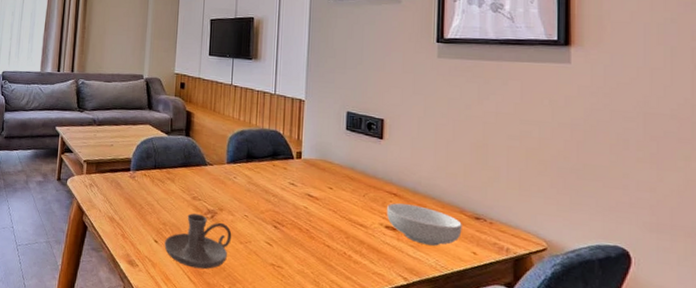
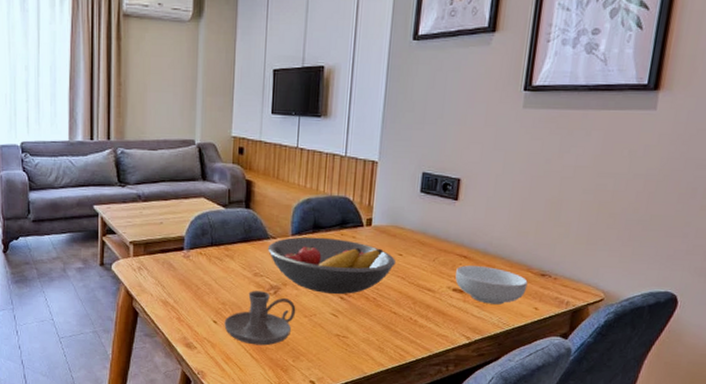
fruit bowl: none [206,165,327,224] -> present [268,236,396,295]

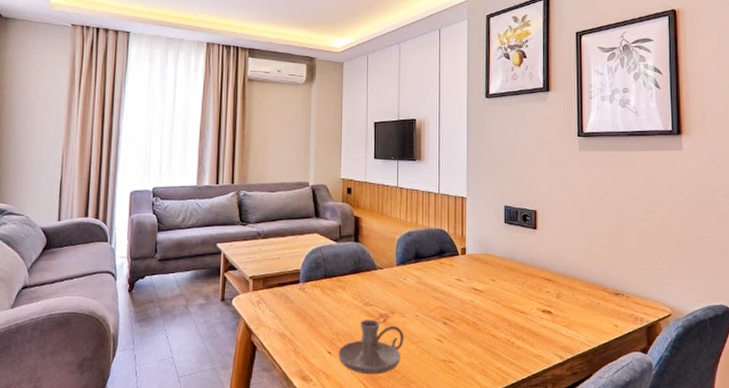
fruit bowl: present [268,236,396,295] -> none [376,266,490,321]
cereal bowl: present [455,265,528,305] -> none [543,288,605,323]

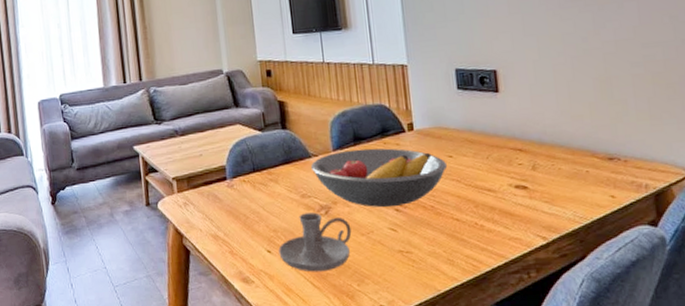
fruit bowl: none [376,266,490,321] -> present [311,148,448,208]

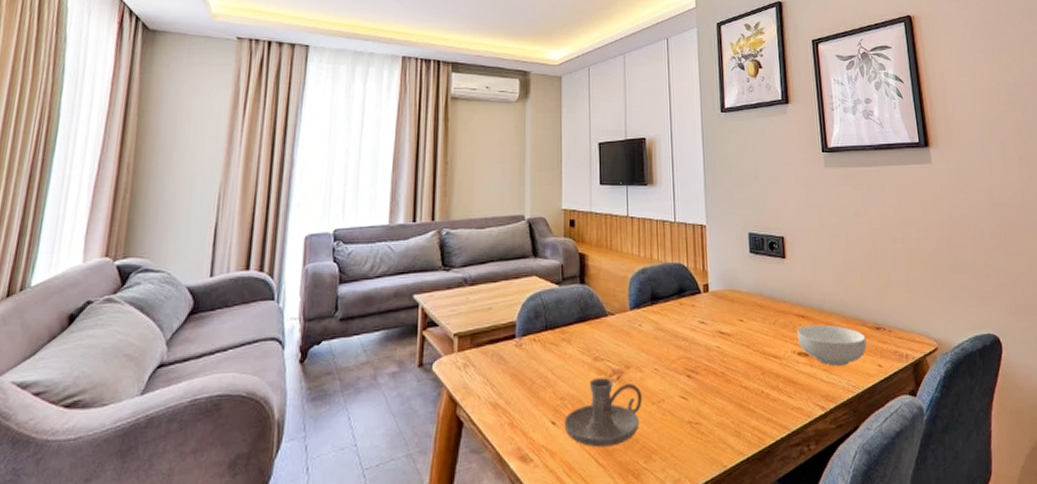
fruit bowl: present [311,148,448,208] -> none [607,308,739,374]
cereal bowl: none [514,157,597,198] -> present [797,325,867,366]

